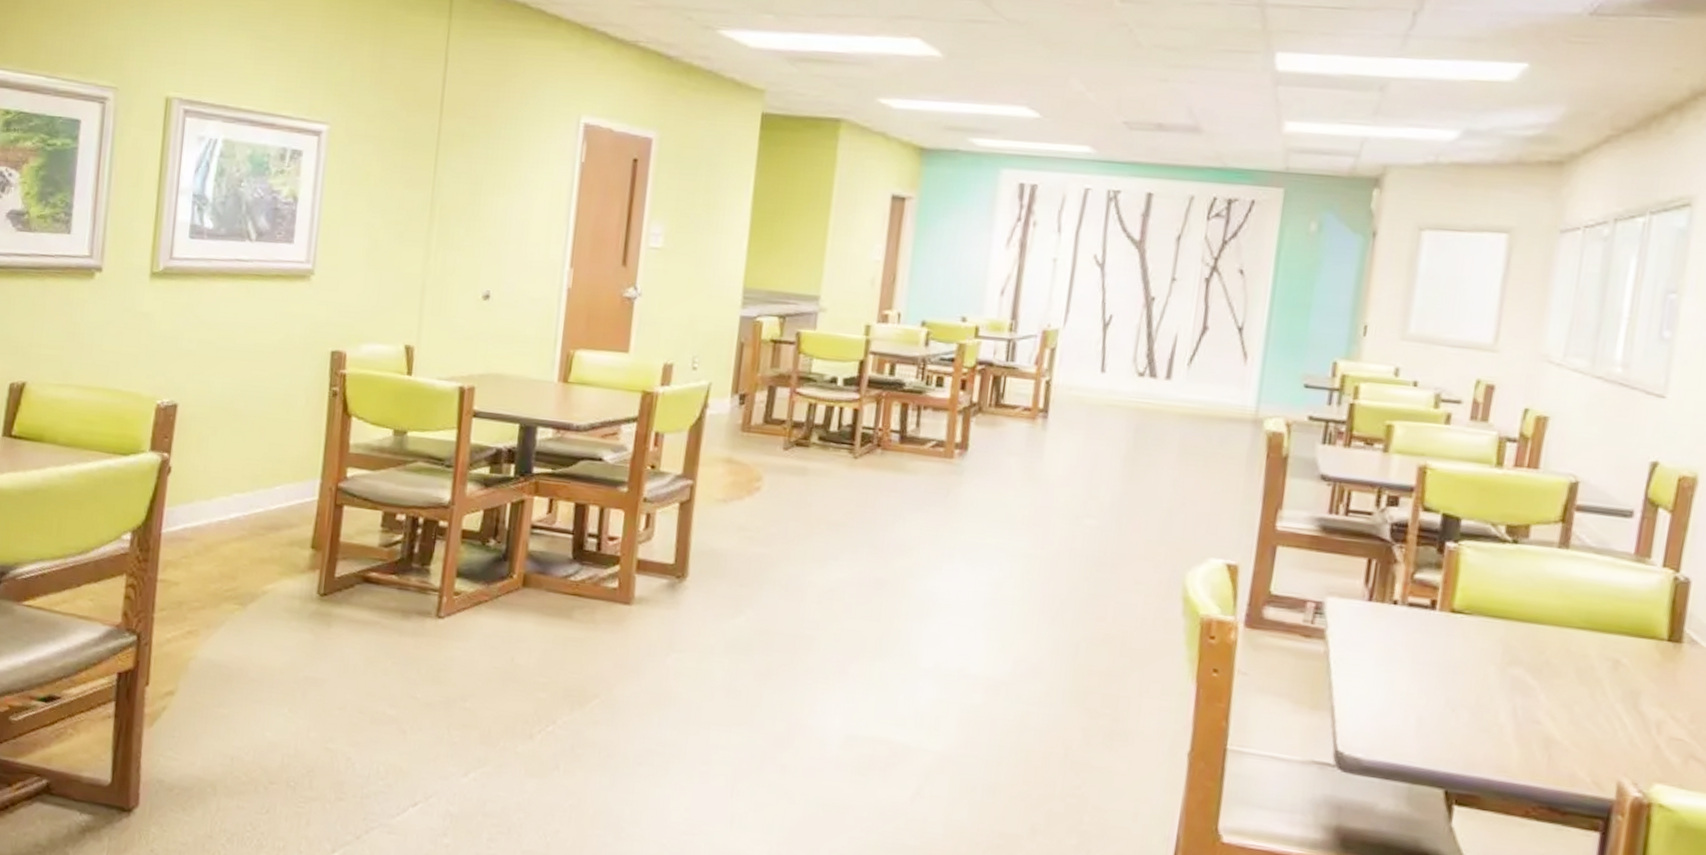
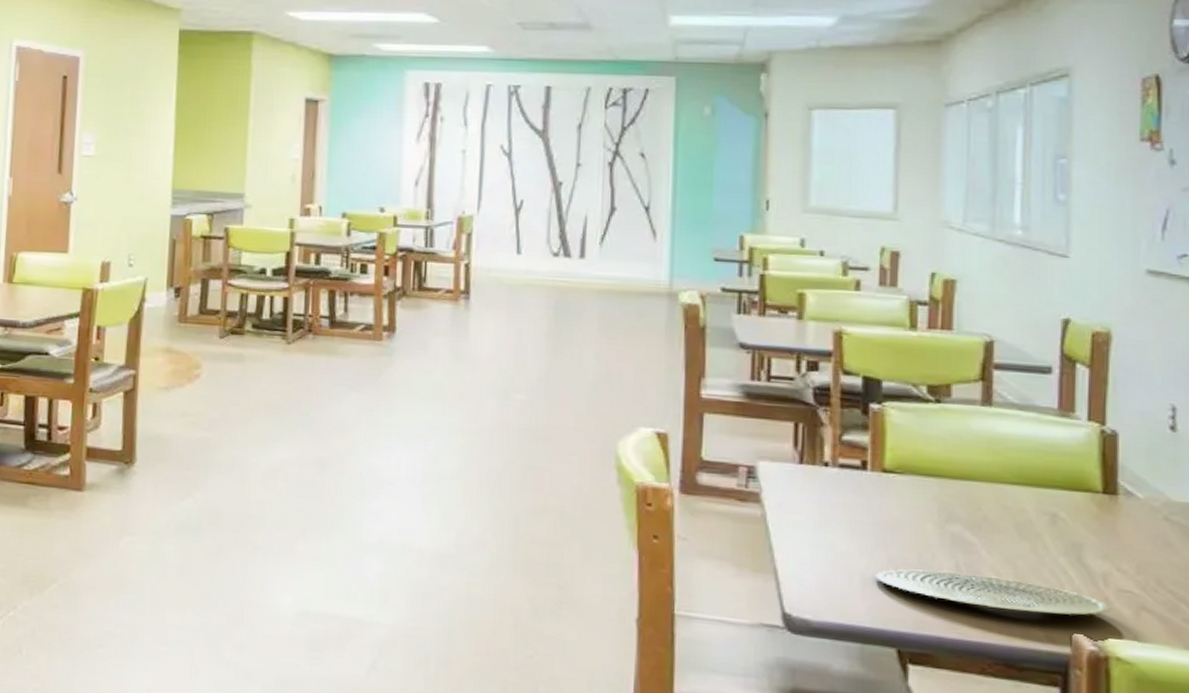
plate: none [1432,710,1661,762] -> present [876,569,1112,616]

